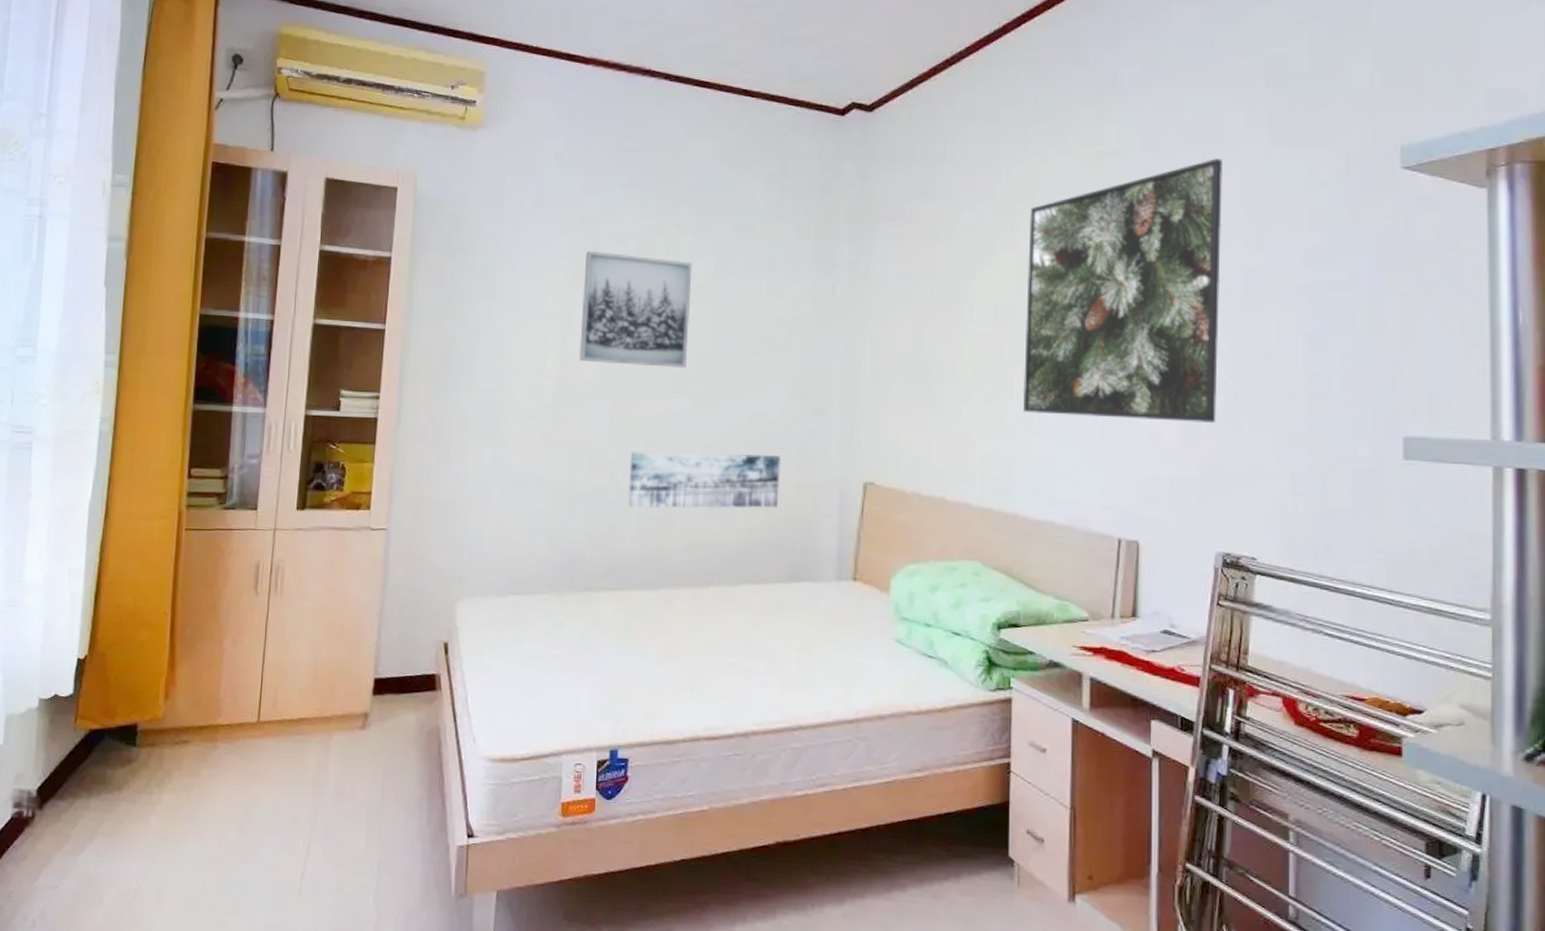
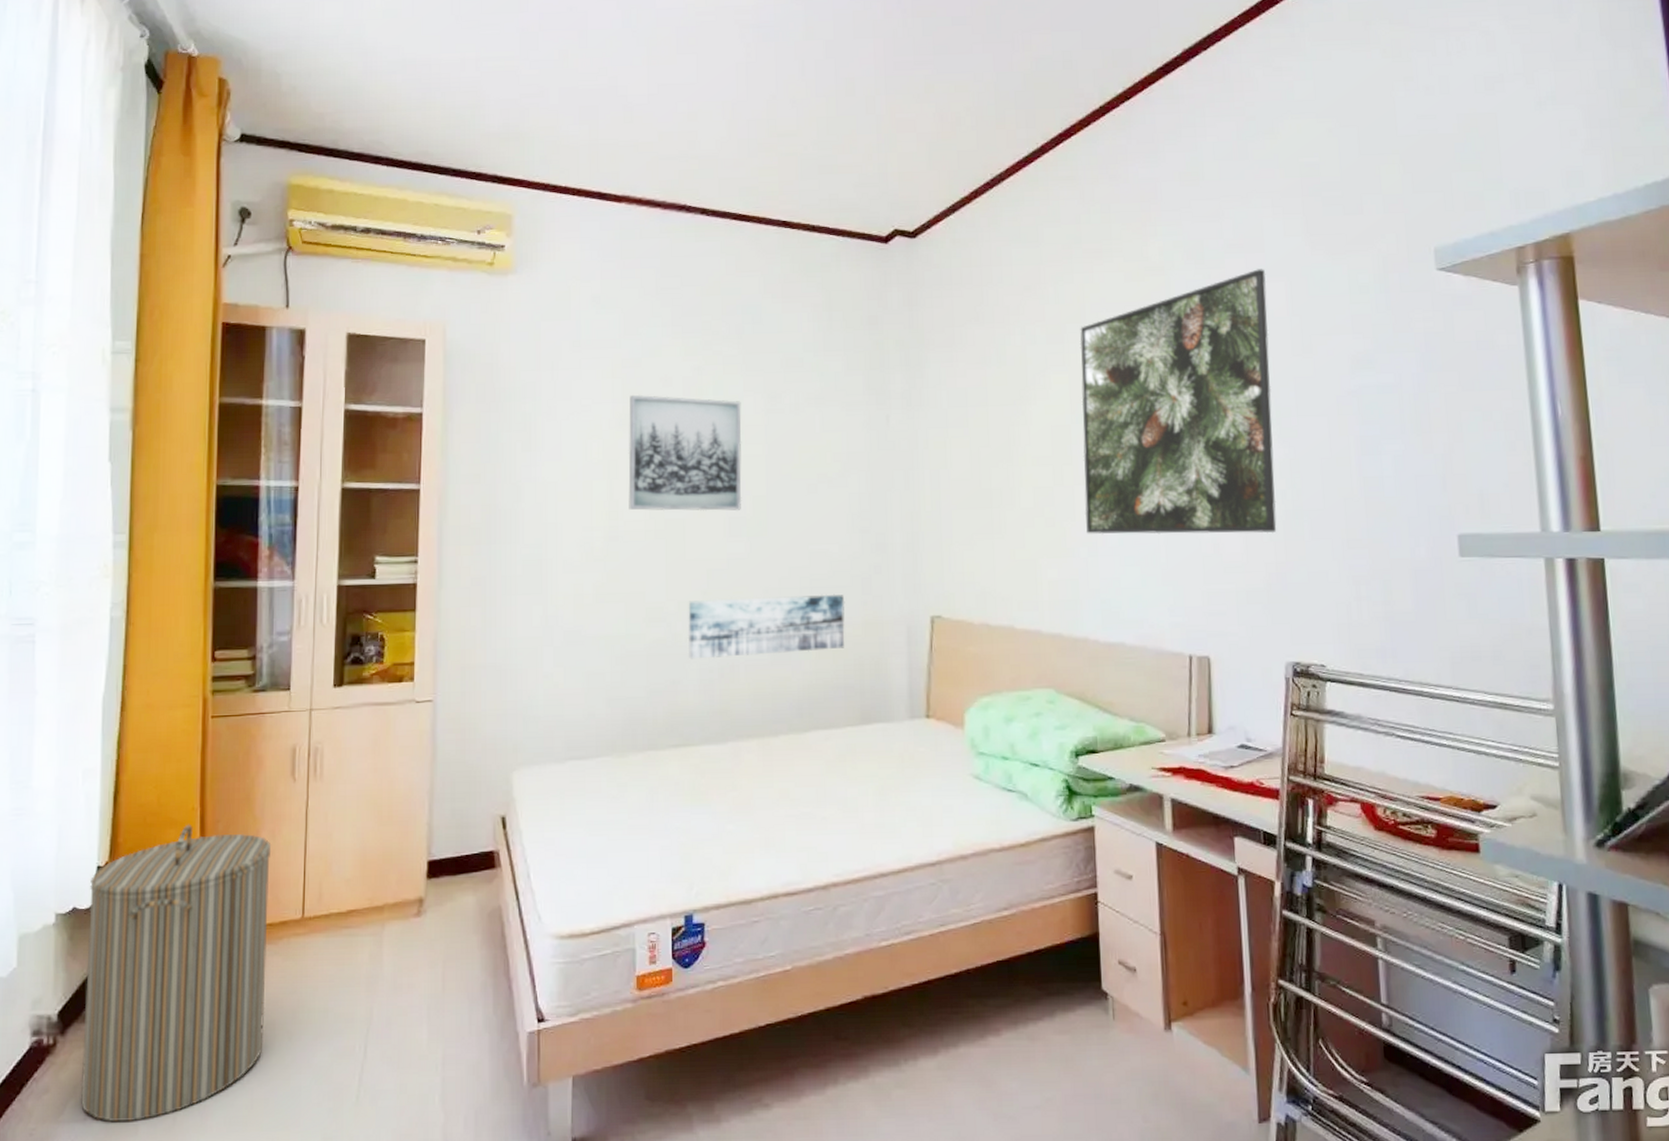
laundry hamper: none [54,626,234,893] -> present [80,824,272,1122]

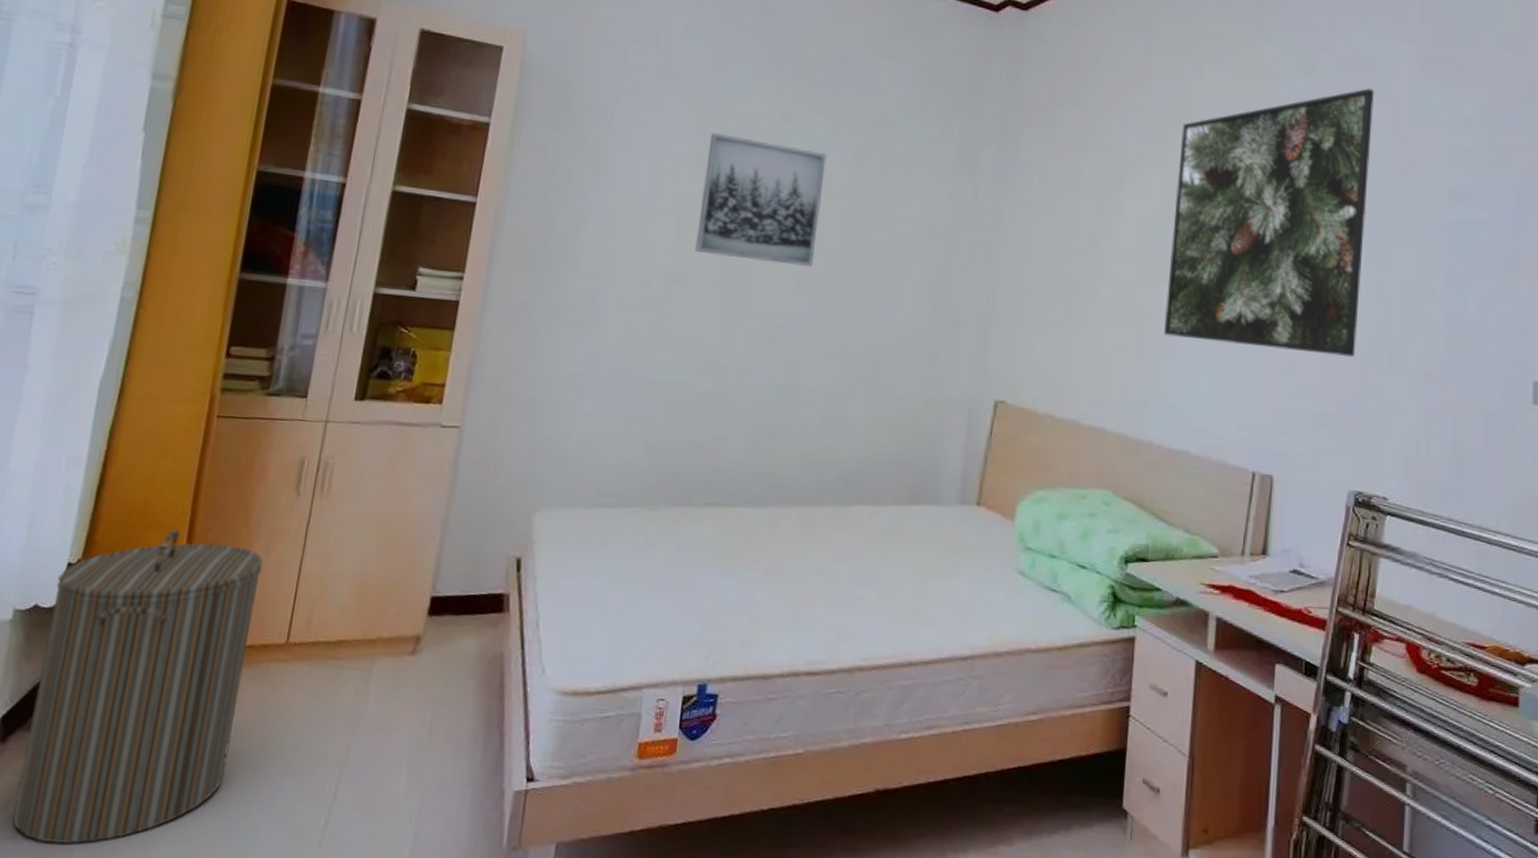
wall art: present [687,594,845,659] -> none [738,354,908,423]

